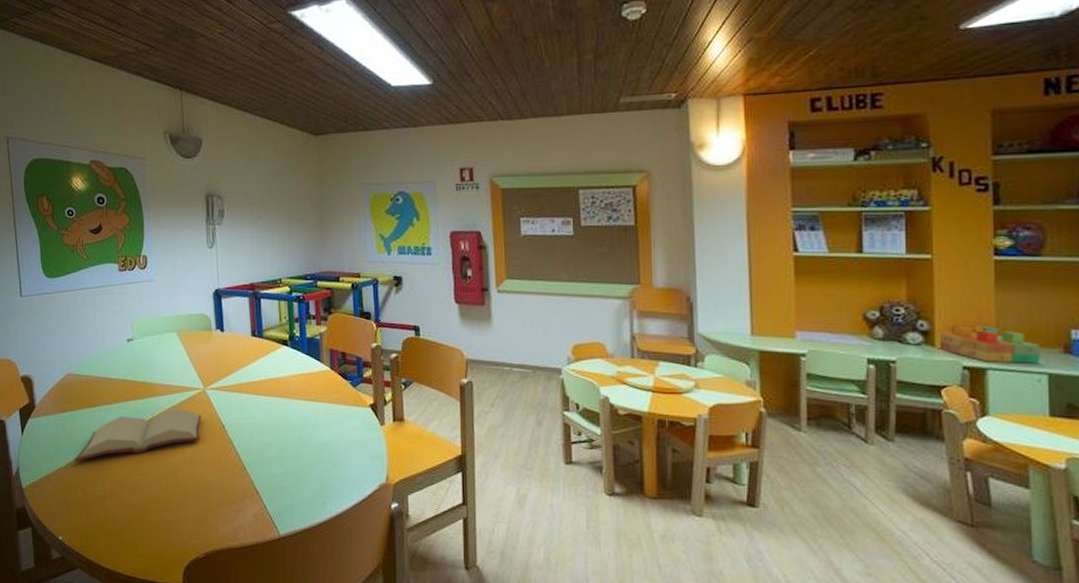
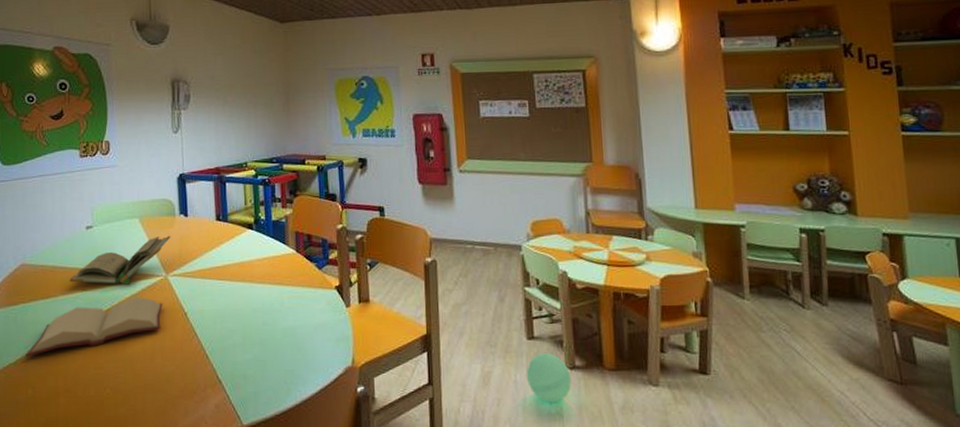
book: none [113,349,208,397] -> present [69,235,171,285]
ball: none [563,479,610,528] -> present [526,353,572,403]
toy blocks: present [936,325,1041,363] -> none [858,195,948,230]

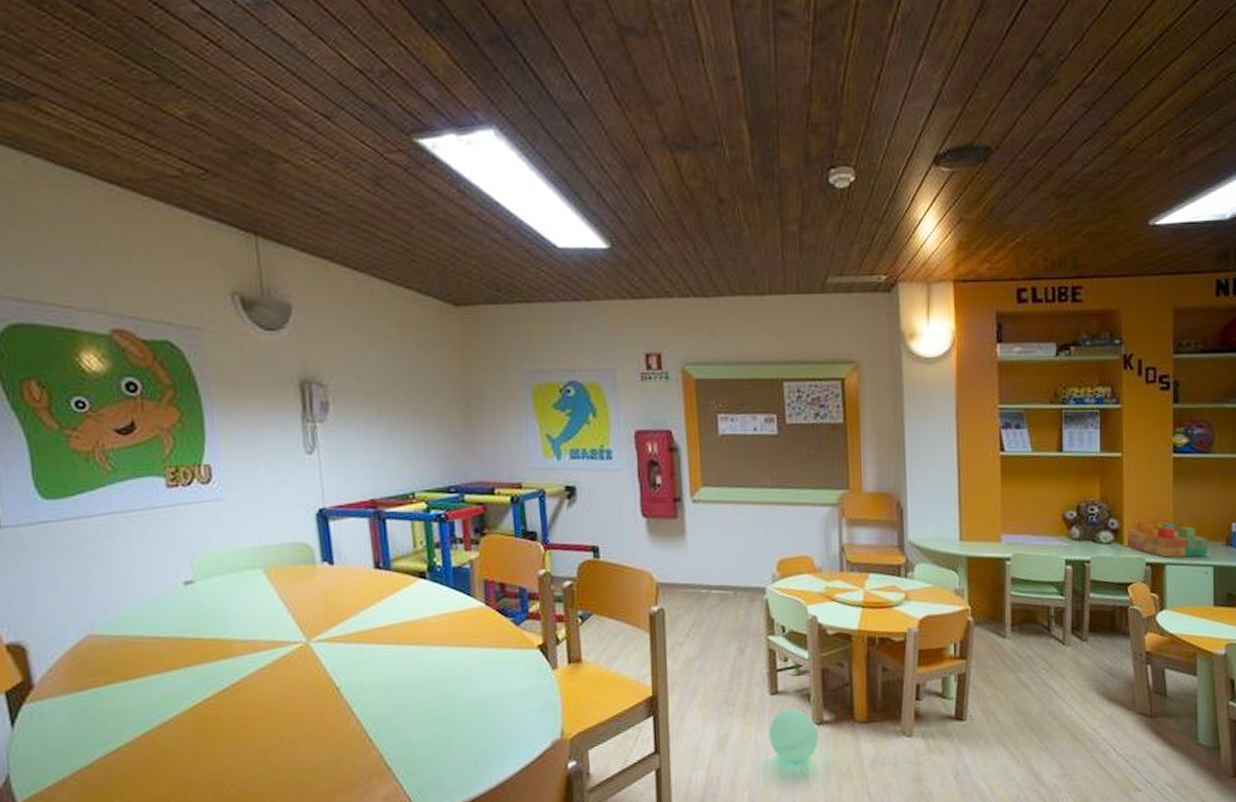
hardback book: present [25,296,163,357] -> none [105,670,305,758]
book: present [69,235,171,285] -> none [164,589,311,657]
toy blocks: none [858,195,948,230] -> present [1124,522,1209,558]

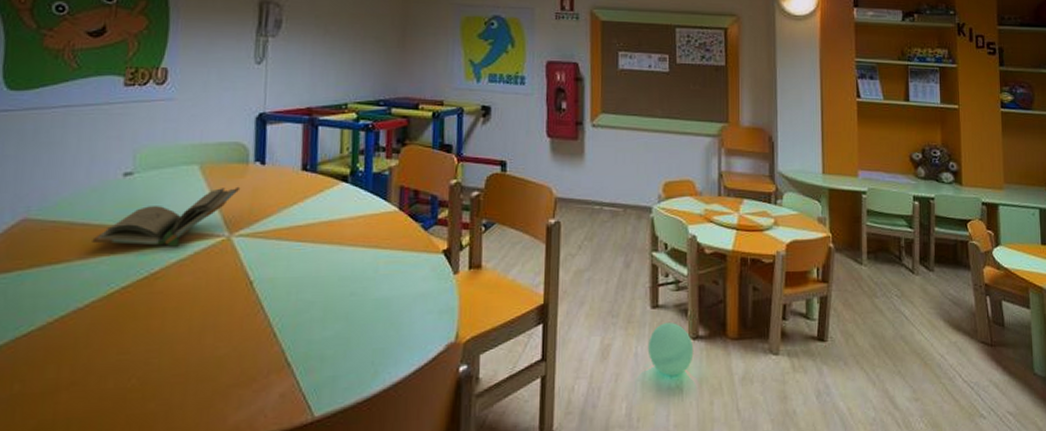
book: none [164,589,311,657] -> present [92,186,241,247]
toy blocks: present [1124,522,1209,558] -> none [963,166,1034,200]

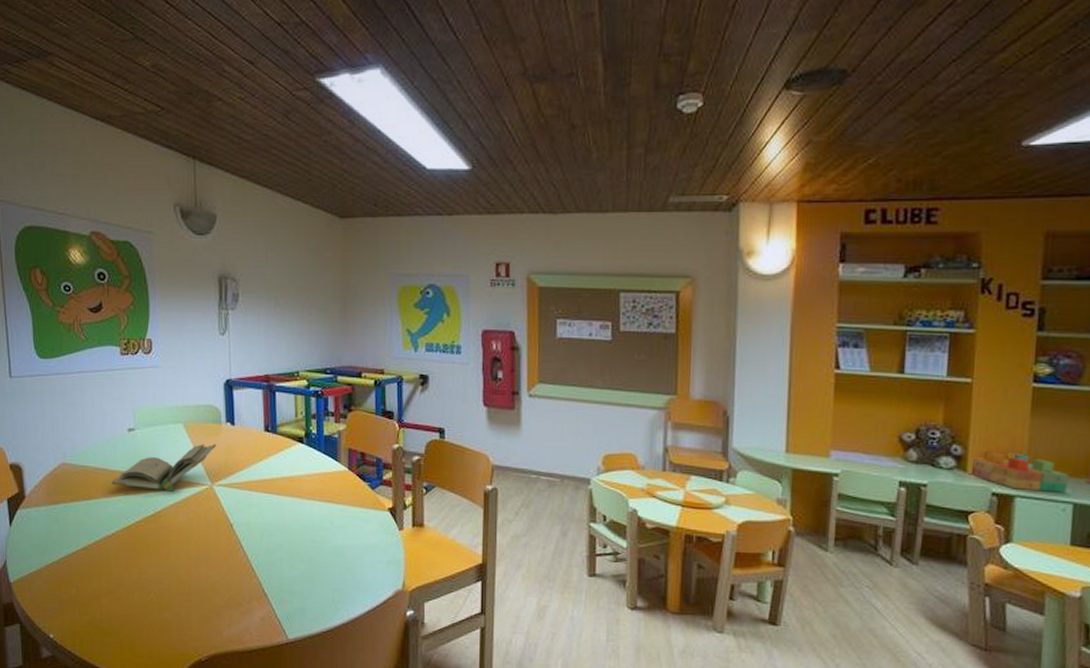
ball: present [647,323,694,377] -> none [584,591,631,642]
toy blocks: none [963,166,1034,200] -> present [967,450,1070,492]

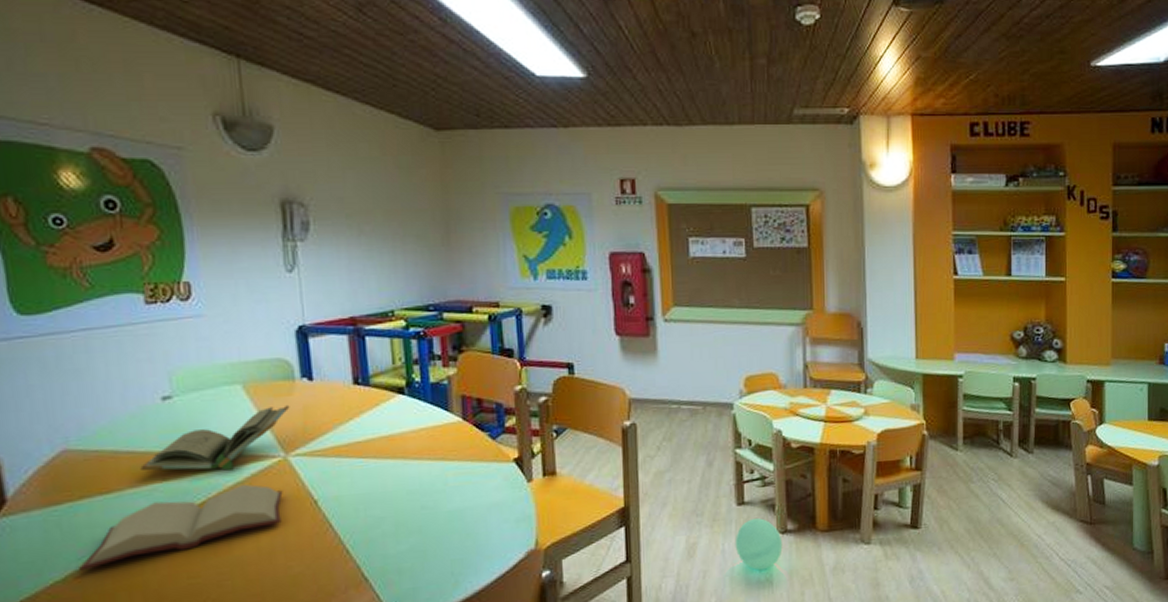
hardback book: none [68,504,208,557] -> present [79,483,283,571]
ball: none [584,591,631,642] -> present [735,518,783,571]
toy blocks: present [967,450,1070,492] -> none [1067,342,1144,376]

